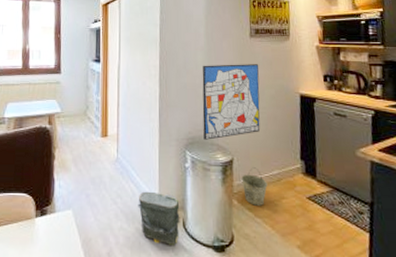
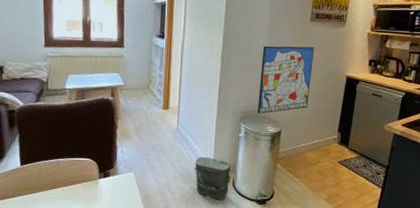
bucket: present [241,167,268,206] -> none [286,137,308,168]

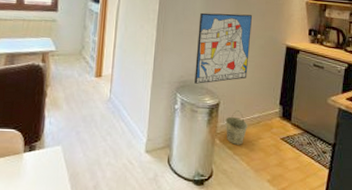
bag: present [194,156,231,200] -> none [126,129,166,179]
bucket: none [286,137,308,168] -> present [225,110,248,145]

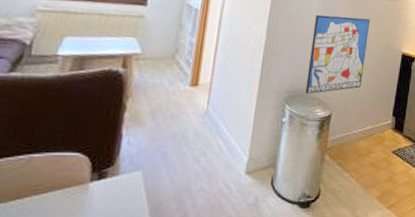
bucket: present [225,110,248,145] -> none [336,123,360,160]

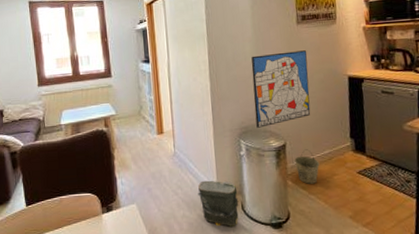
bag: none [224,147,271,204] -> present [198,180,239,227]
bucket: none [336,123,360,160] -> present [294,149,320,184]

